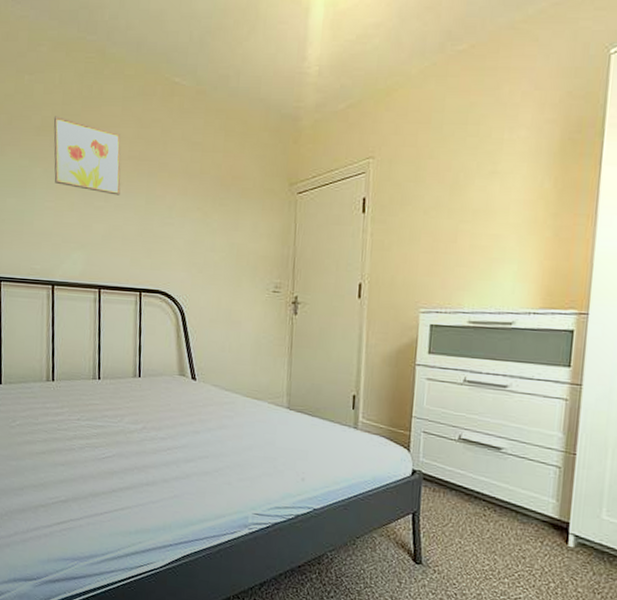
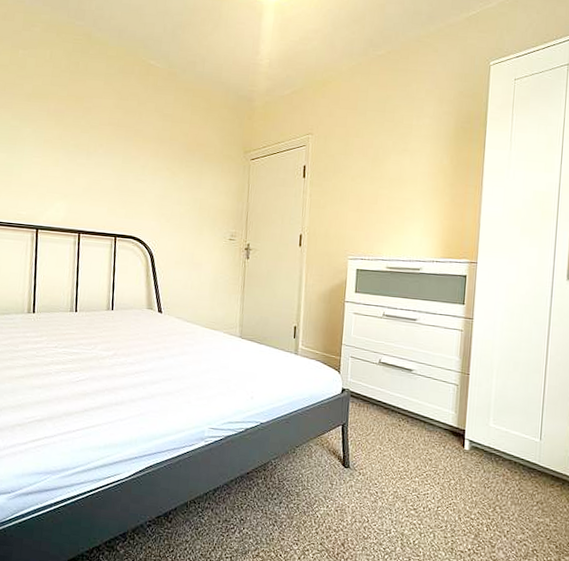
wall art: present [53,116,121,196] -> none [42,85,103,155]

